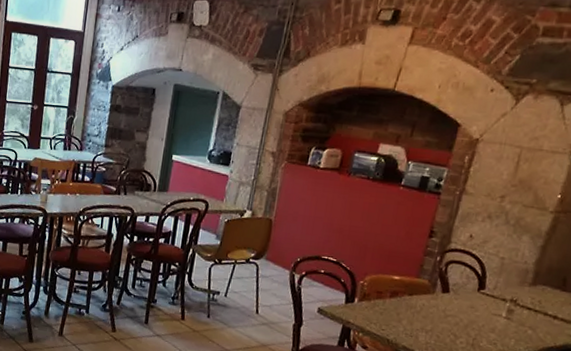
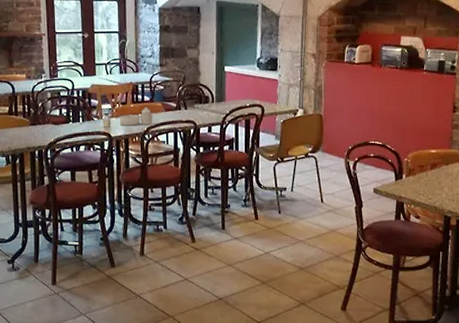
sugar bowl: none [56,187,91,206] -> present [119,107,153,126]

